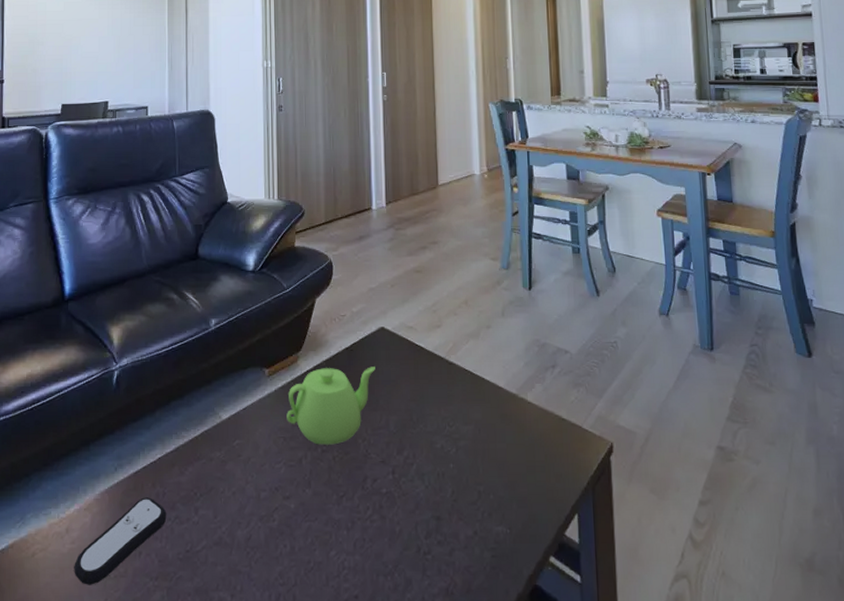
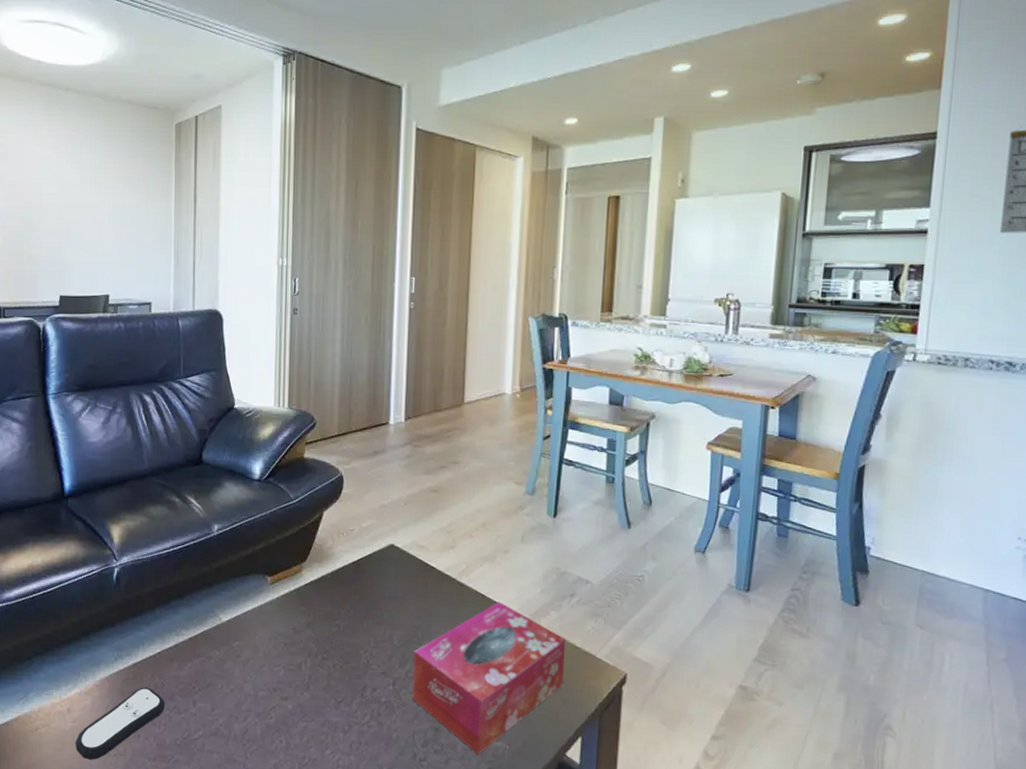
teapot: present [286,366,375,445] -> none [288,580,382,654]
tissue box: none [410,378,556,542] -> present [412,602,566,755]

